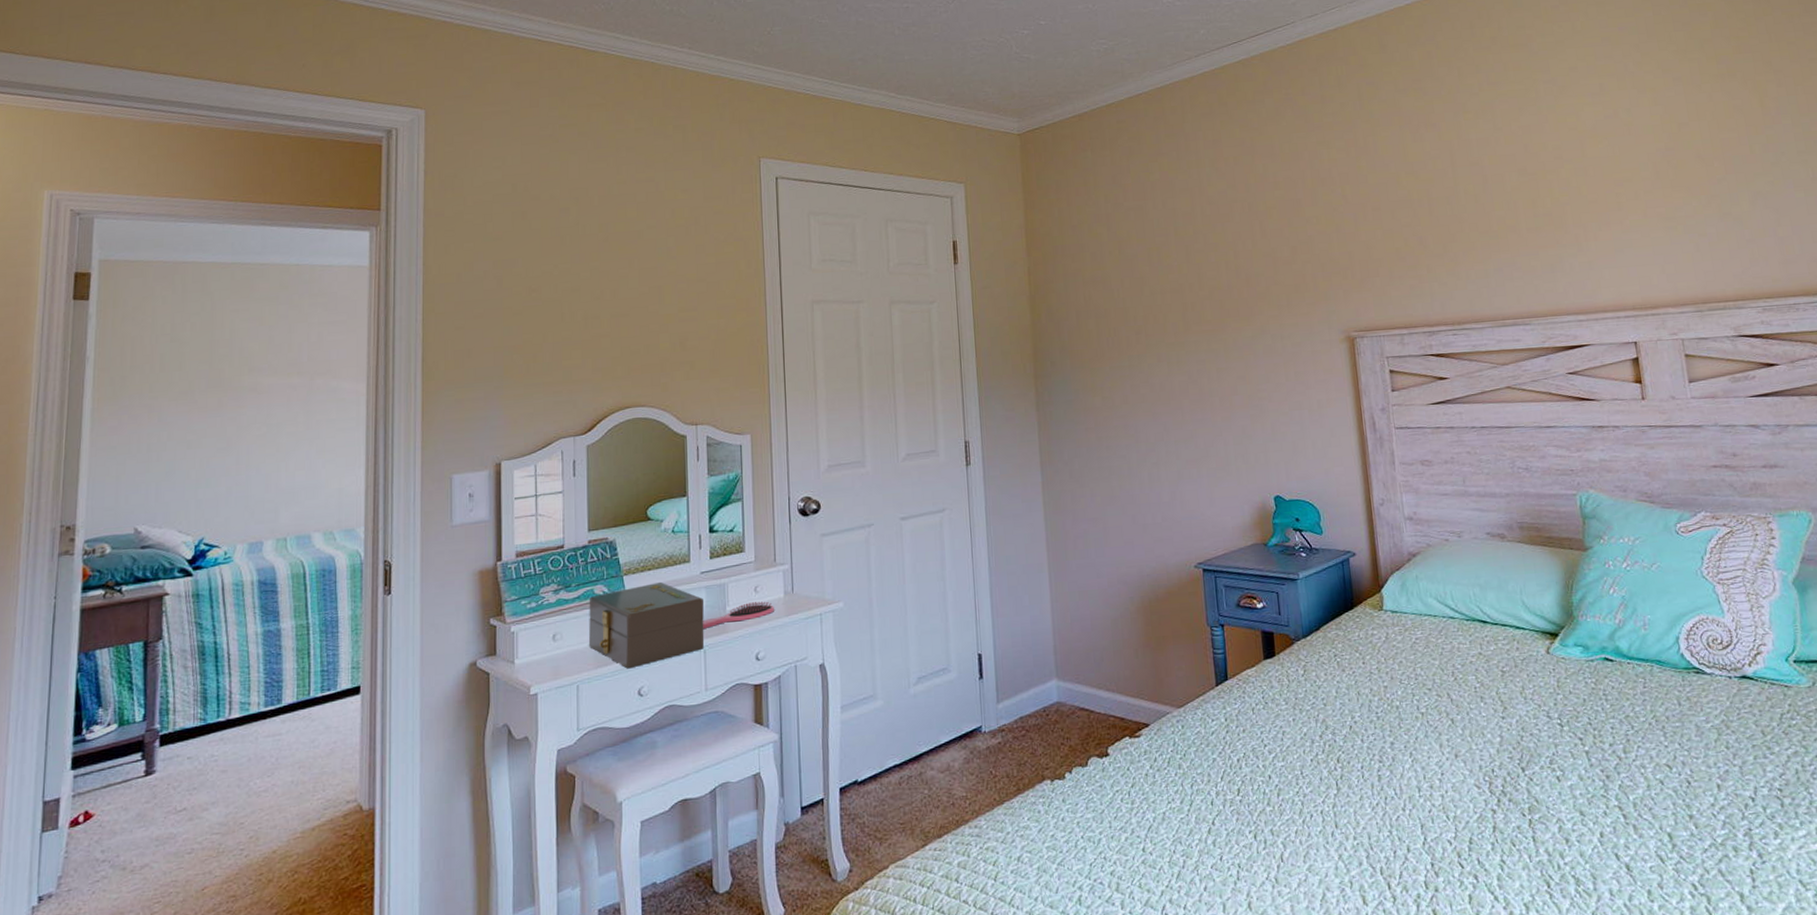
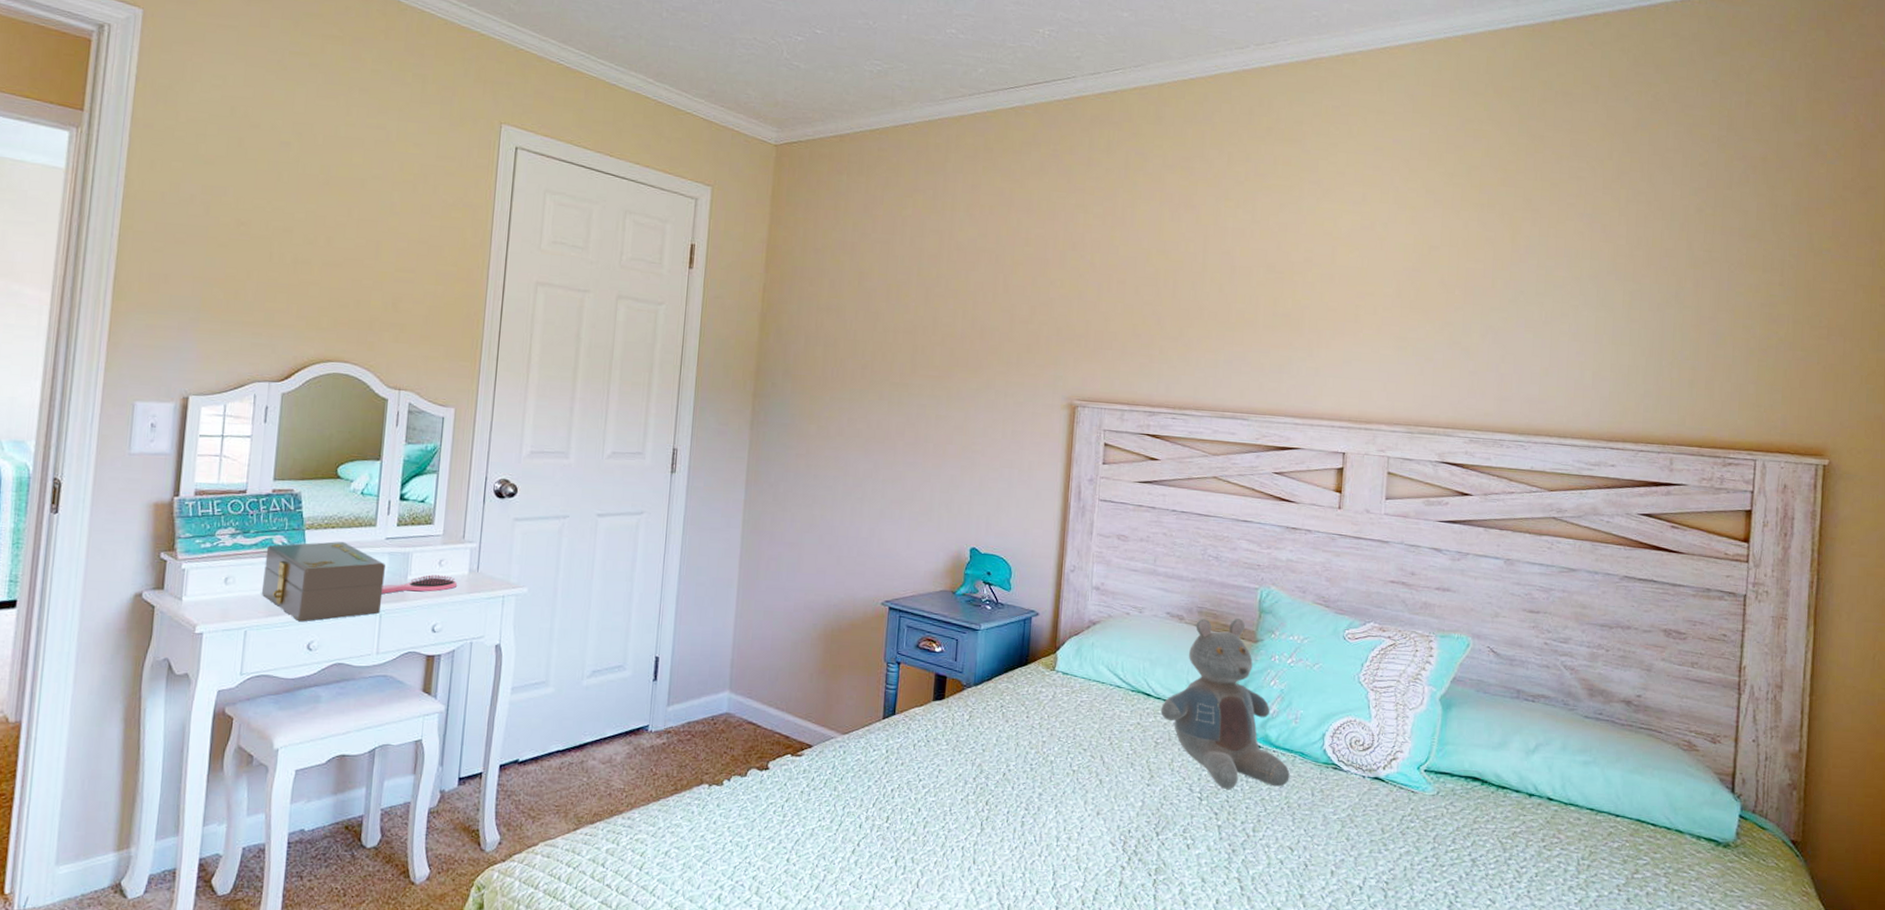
stuffed animal: none [1500,528,1651,711] -> present [1161,619,1290,789]

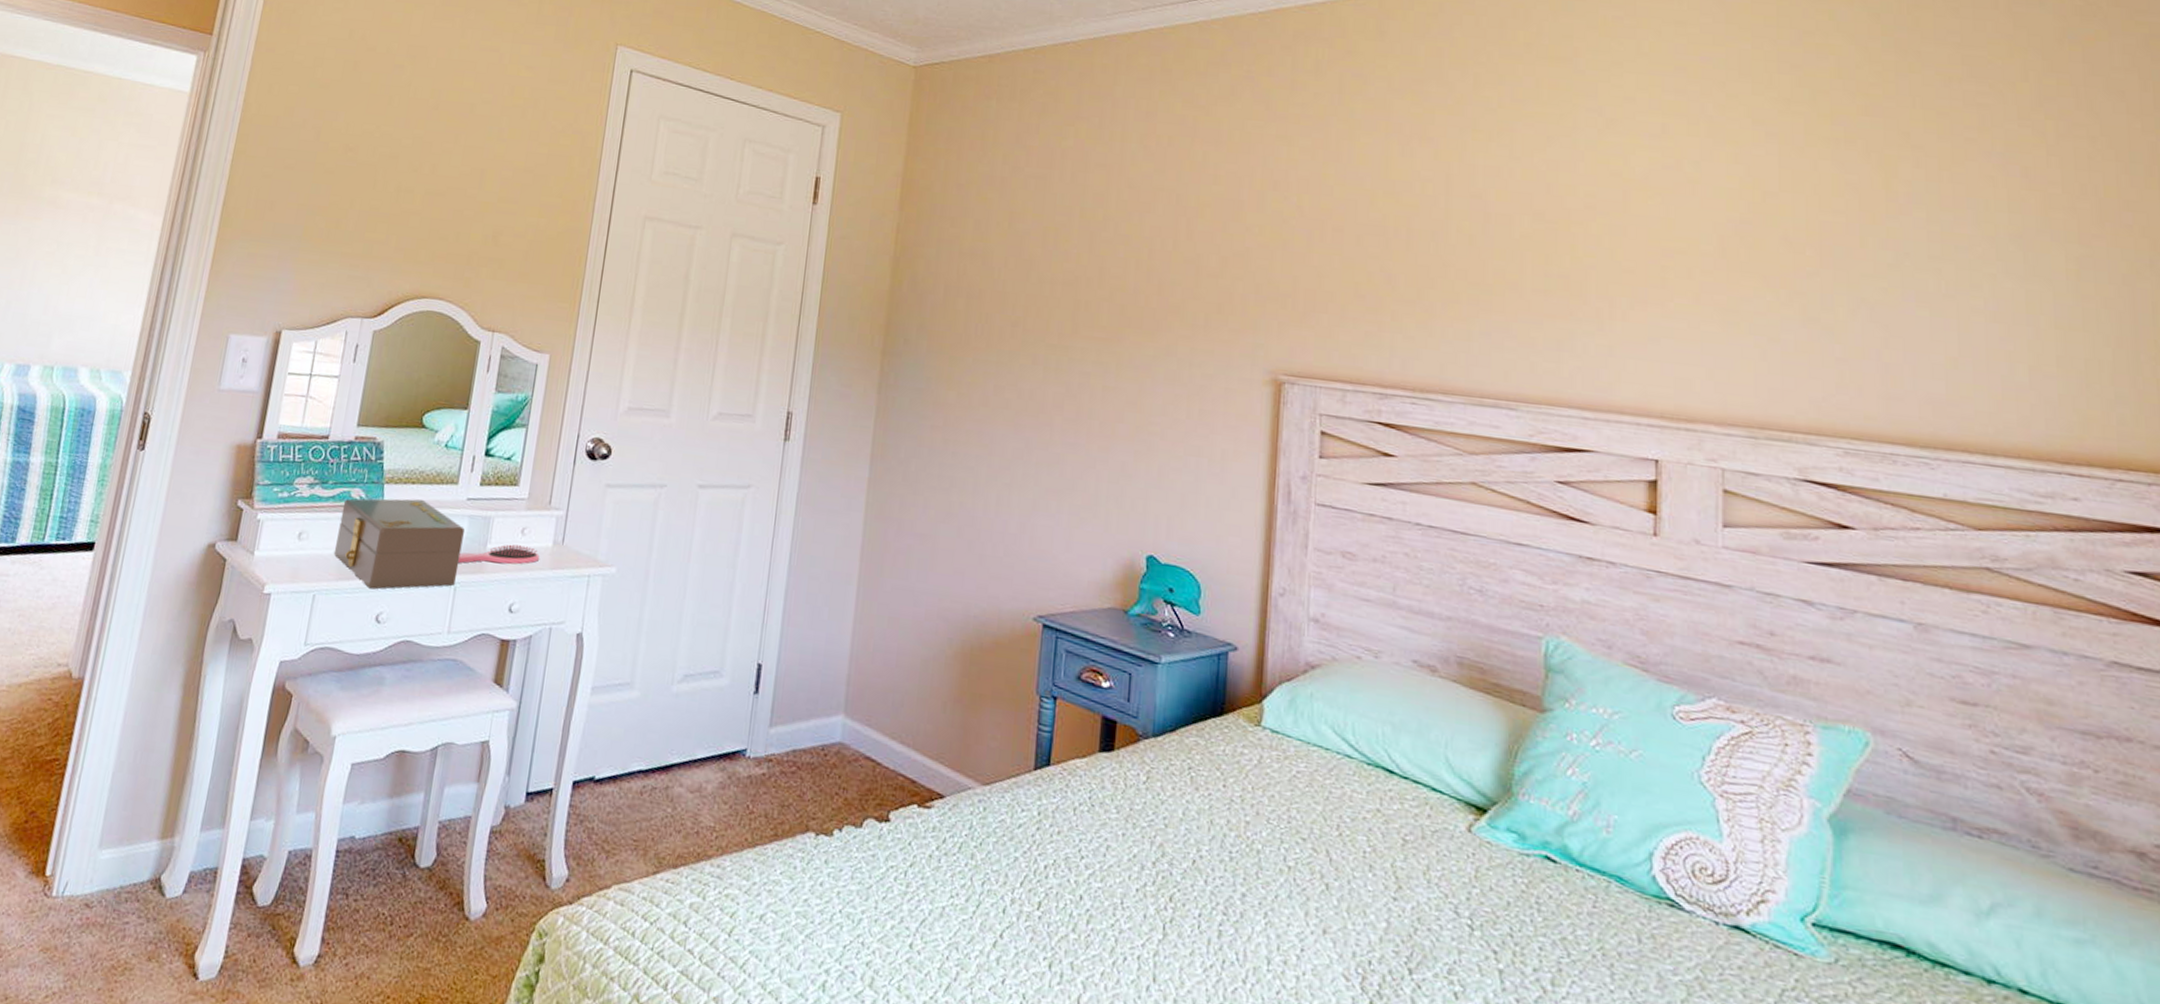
stuffed animal: present [1161,619,1290,789] -> none [1409,673,1603,924]

